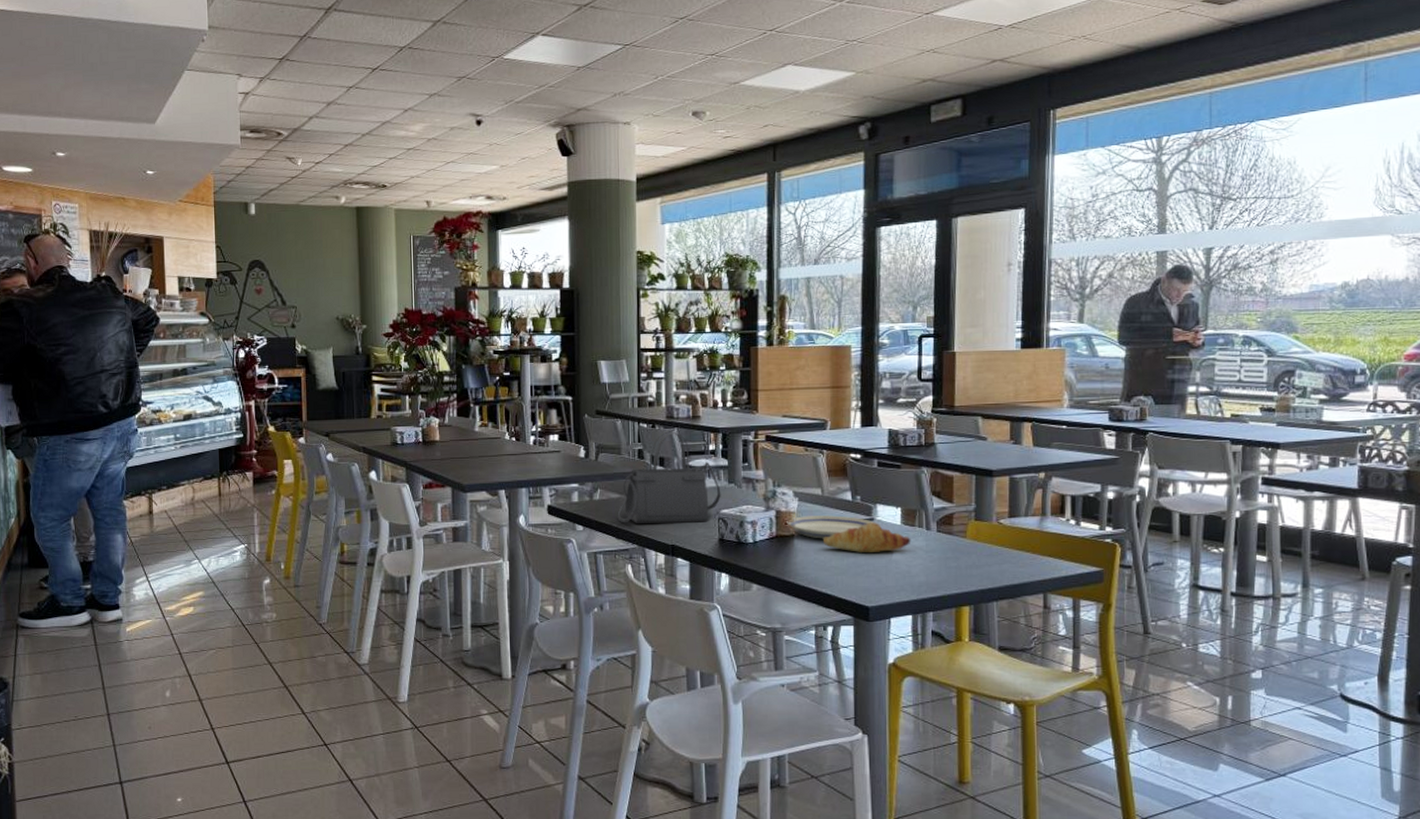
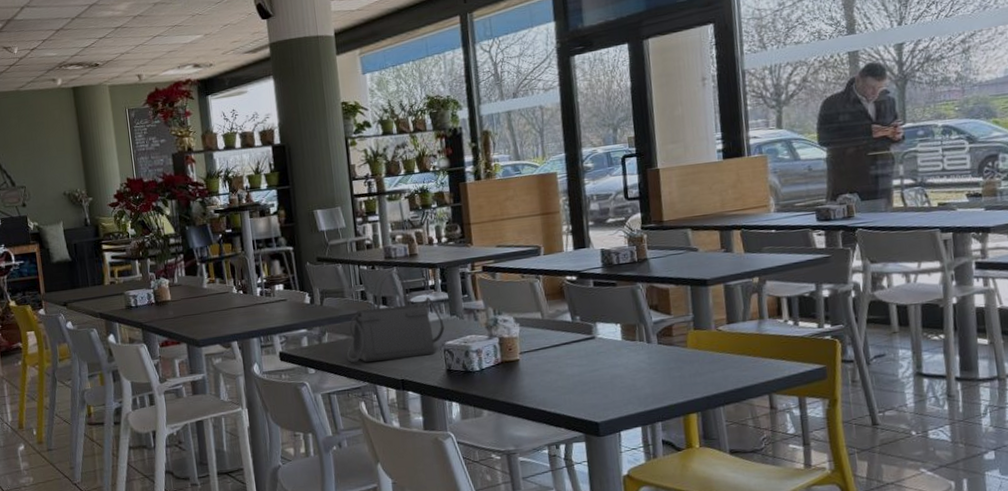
plate: present [787,515,880,539] -> none [510,336,602,362]
croissant: present [822,522,911,554] -> none [547,340,634,372]

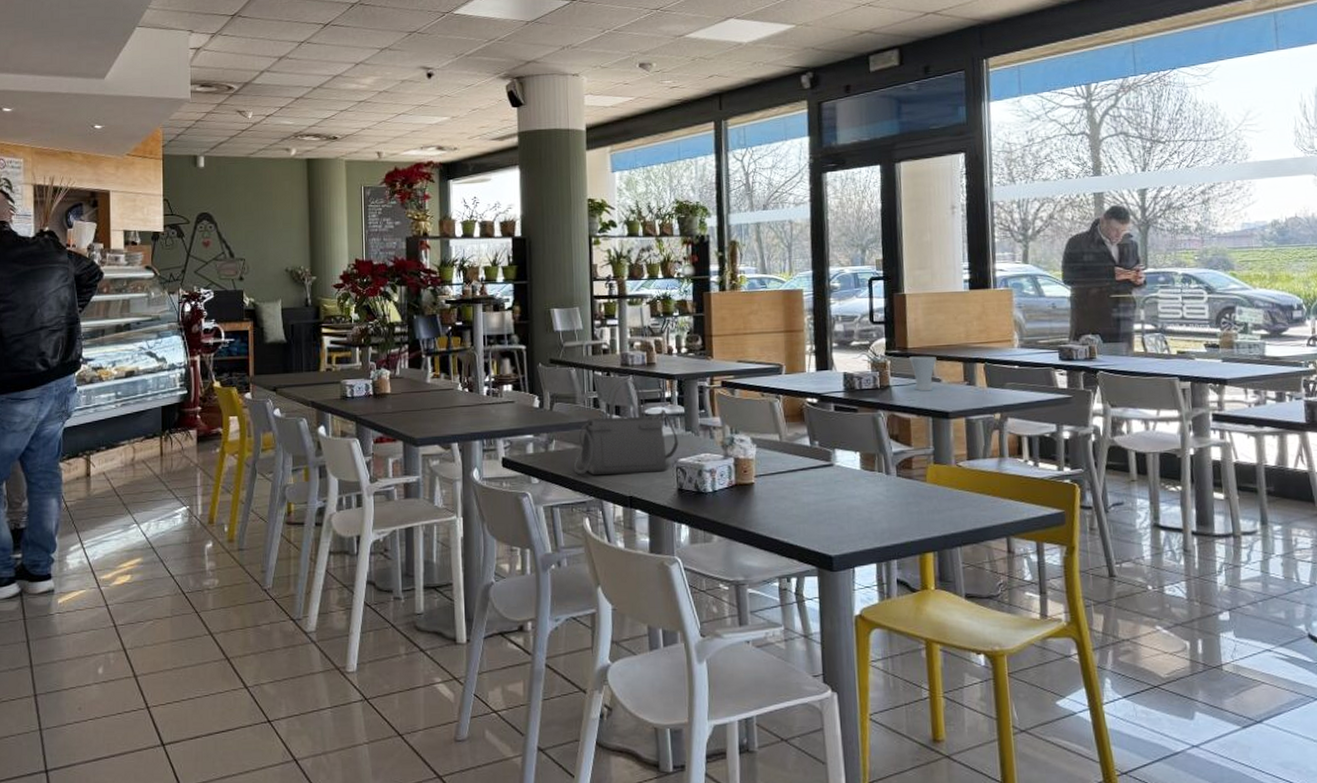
cup: none [665,227,693,262] -> present [909,356,937,392]

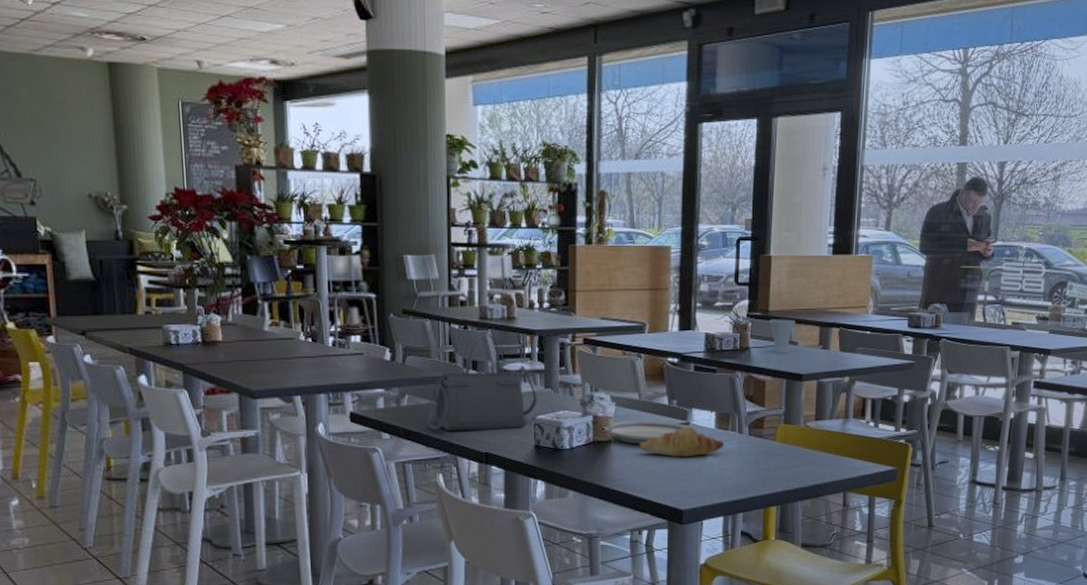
plate: none [745,462,840,487] -> present [604,420,695,444]
croissant: none [782,468,872,501] -> present [639,427,724,458]

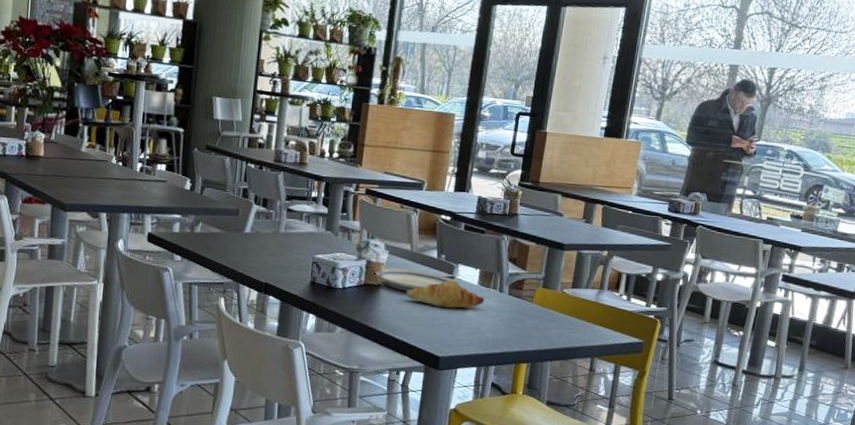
handbag: present [427,331,537,432] -> none [216,173,318,265]
cup: present [770,319,795,354] -> none [539,190,563,224]

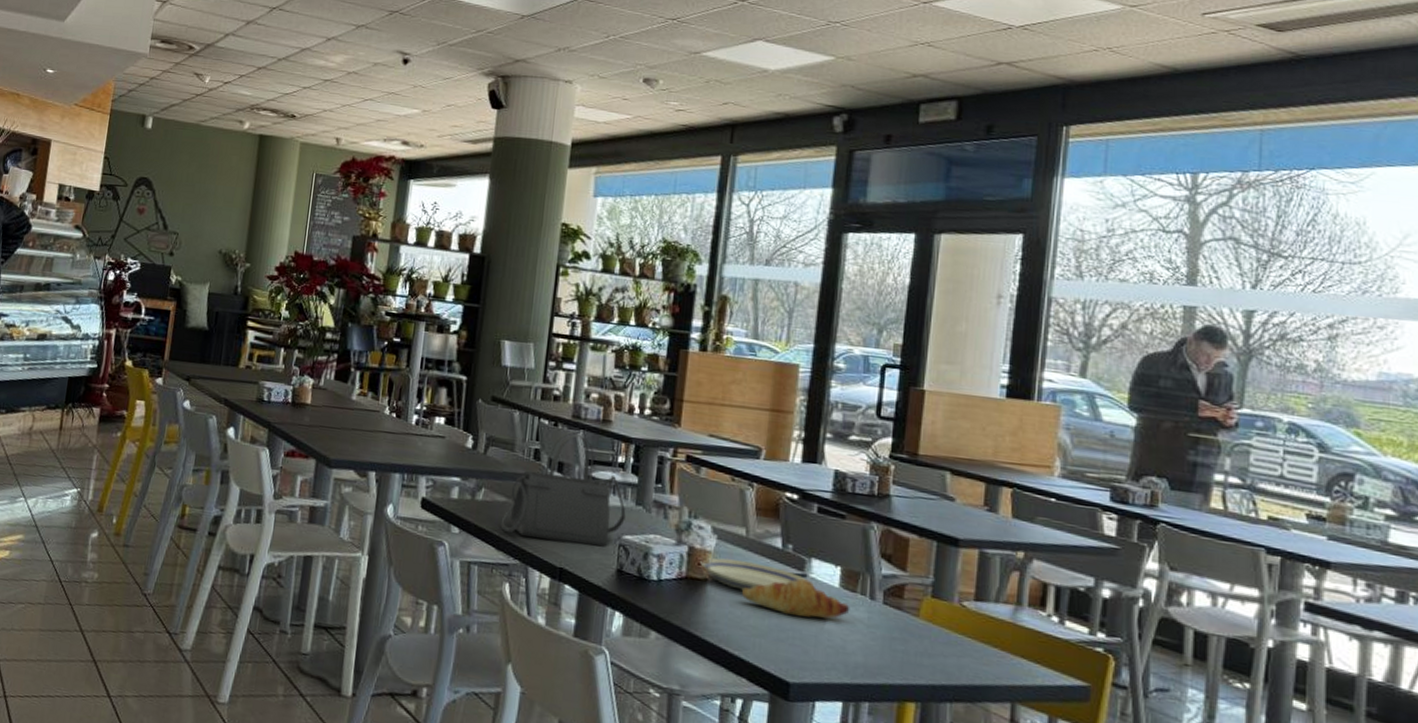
handbag: none [216,173,318,265] -> present [500,431,626,547]

